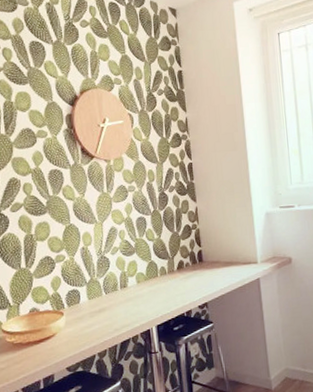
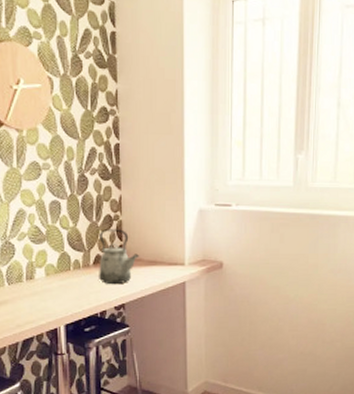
kettle: none [181,236,216,287] -> present [99,229,139,285]

